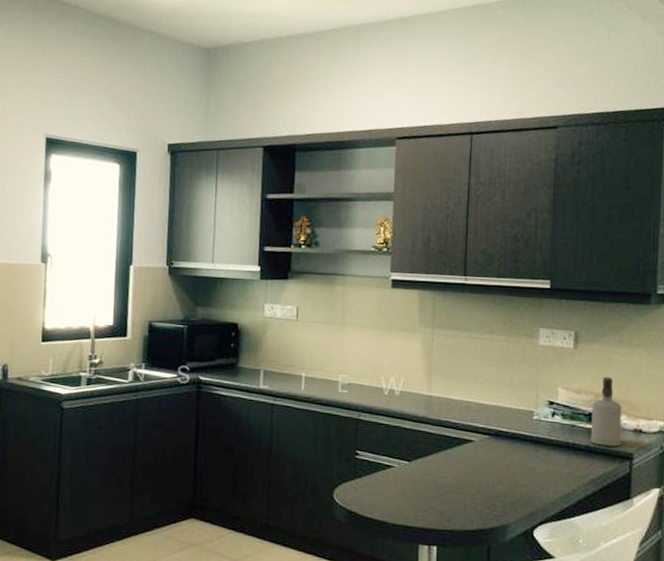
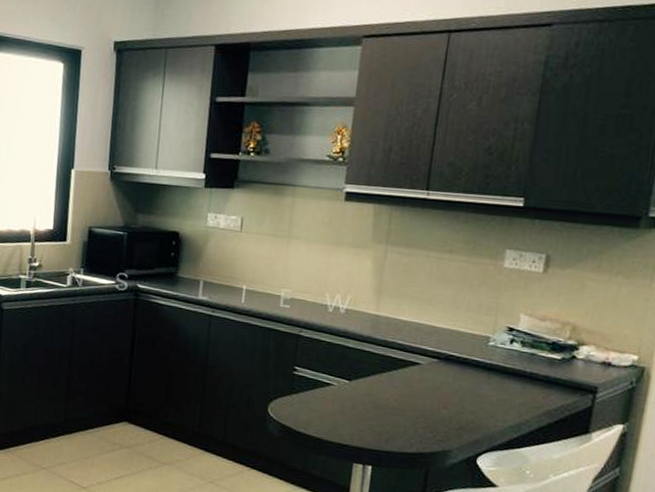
spray bottle: present [590,376,622,447] -> none [550,304,591,379]

